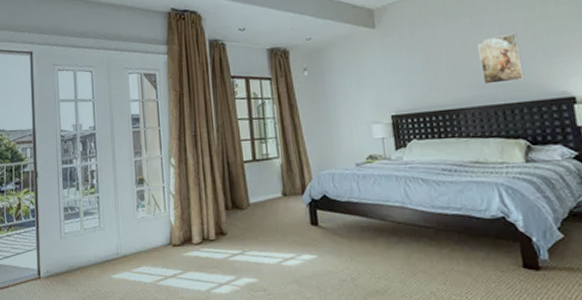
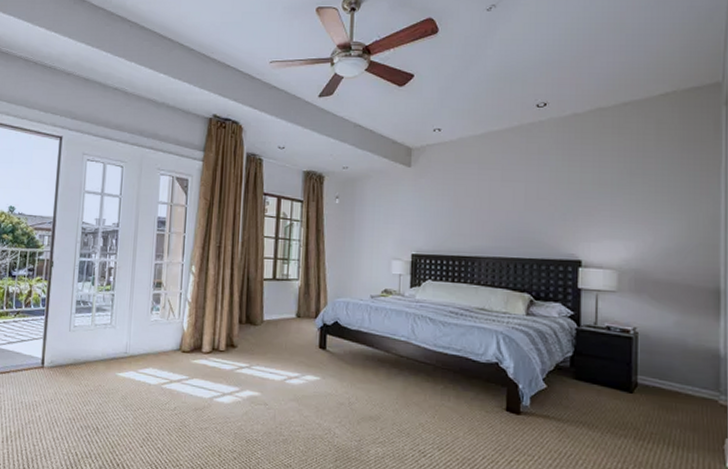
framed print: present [477,32,525,84] -> none [502,192,541,239]

